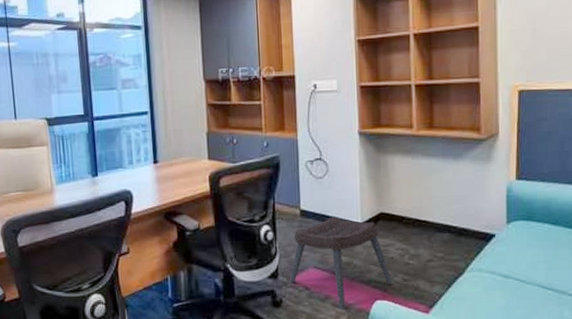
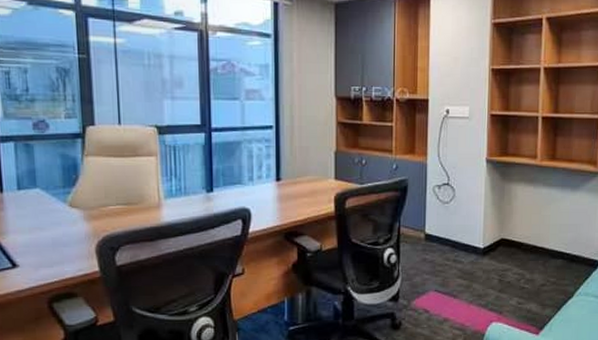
ottoman: present [289,217,393,310] -> none [409,242,508,332]

